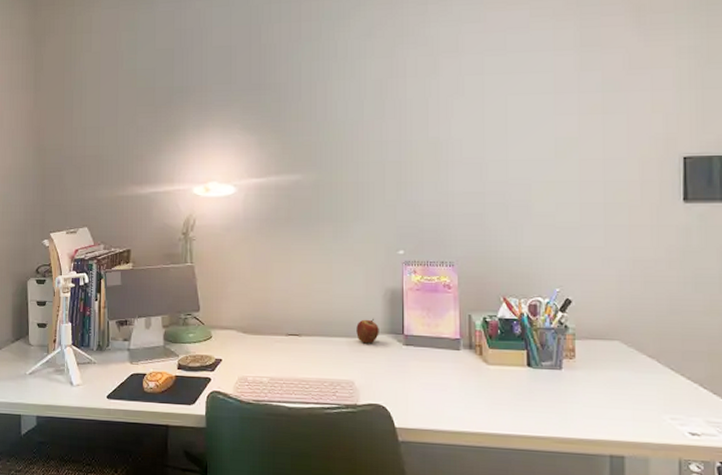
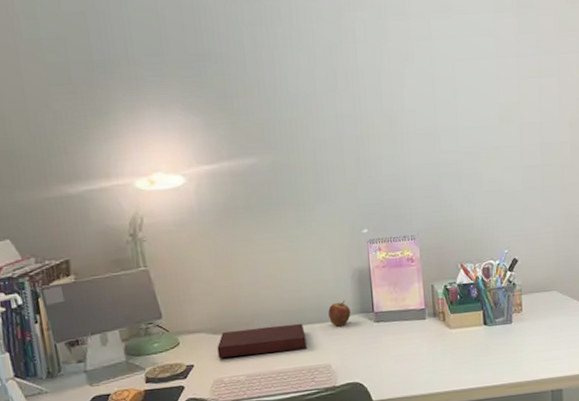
notebook: none [245,333,331,361] -> present [217,323,307,358]

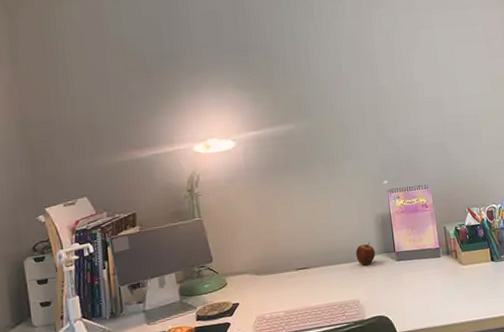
notebook: present [217,323,307,358] -> none [259,263,338,296]

